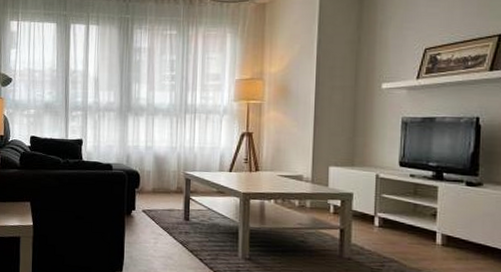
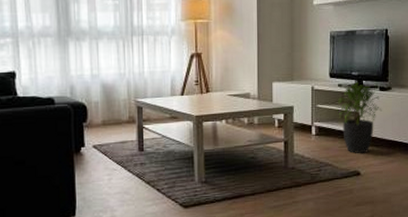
potted plant: none [406,174,469,254] -> present [336,82,382,153]

